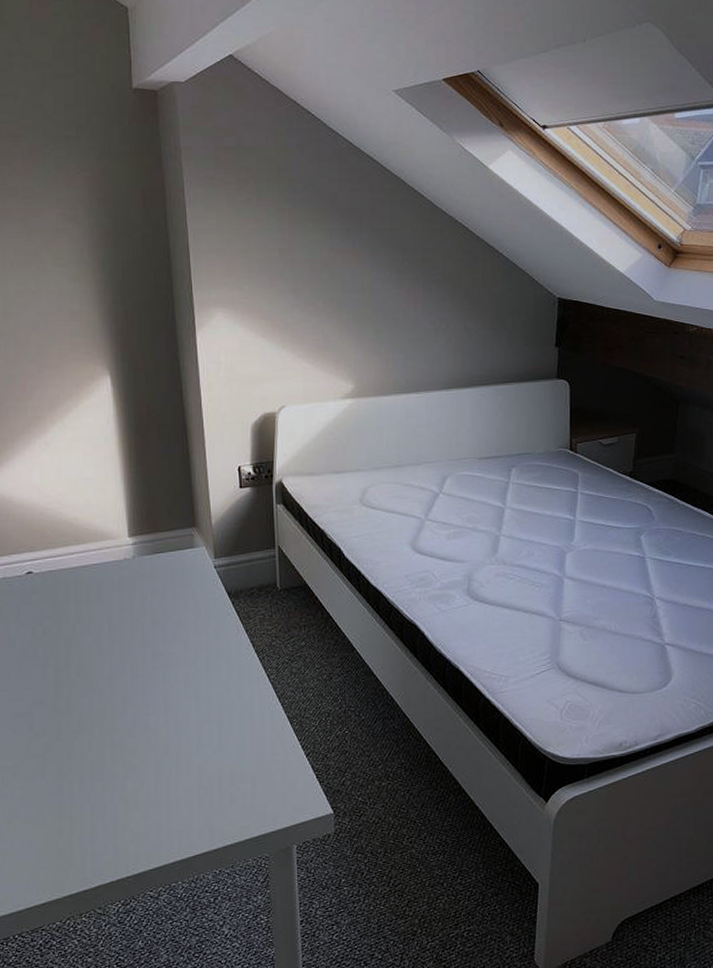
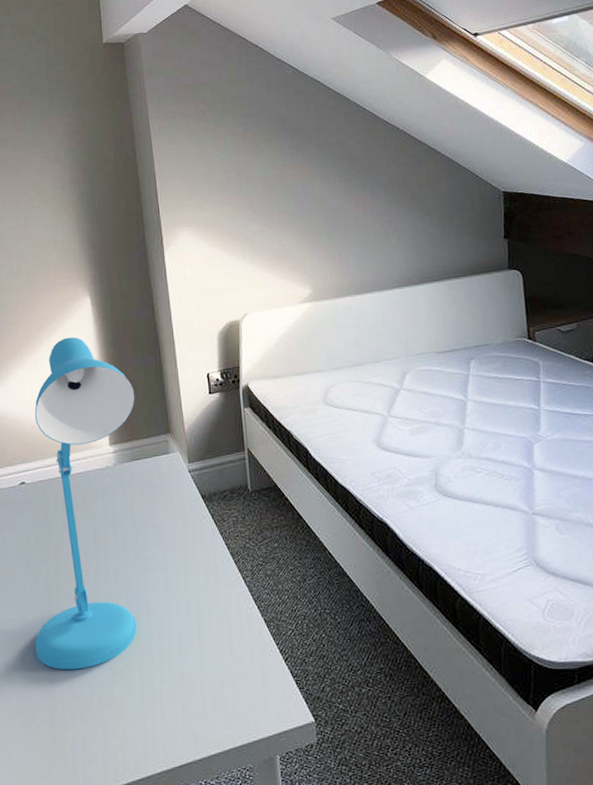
desk lamp: none [41,419,158,765] -> present [34,337,137,671]

